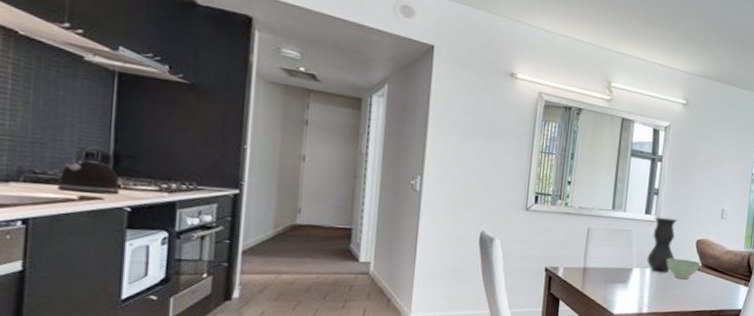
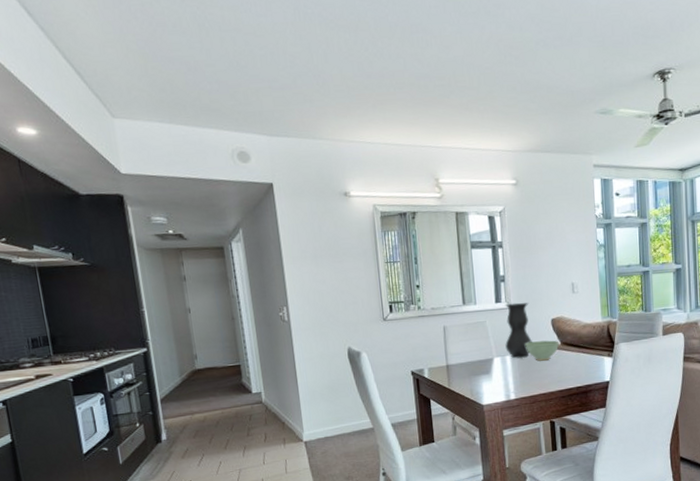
kettle: present [56,146,121,195] -> none [18,332,62,373]

